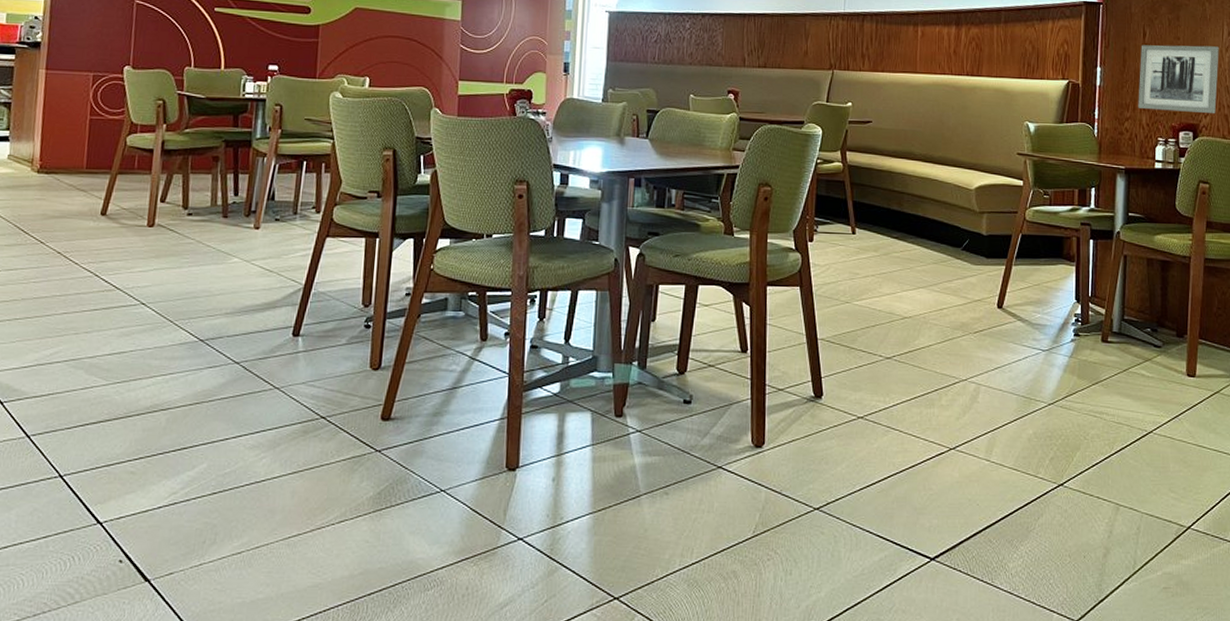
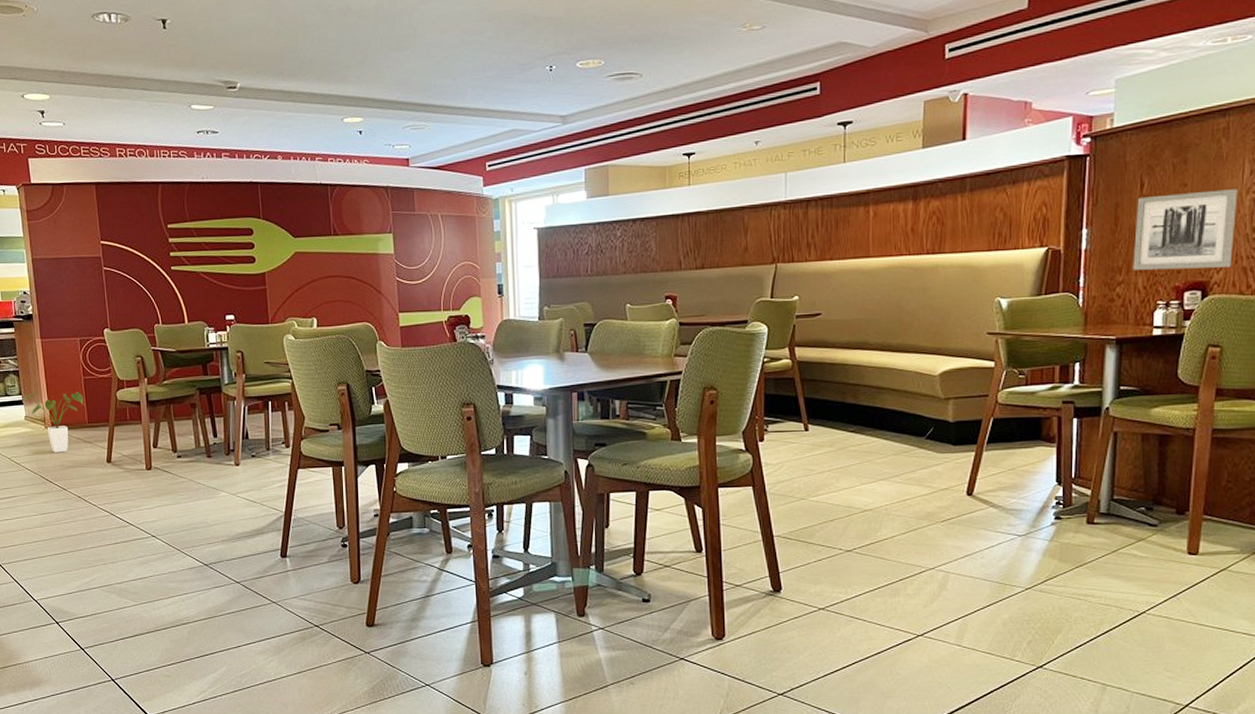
house plant: none [11,129,86,200] -> present [24,391,85,453]

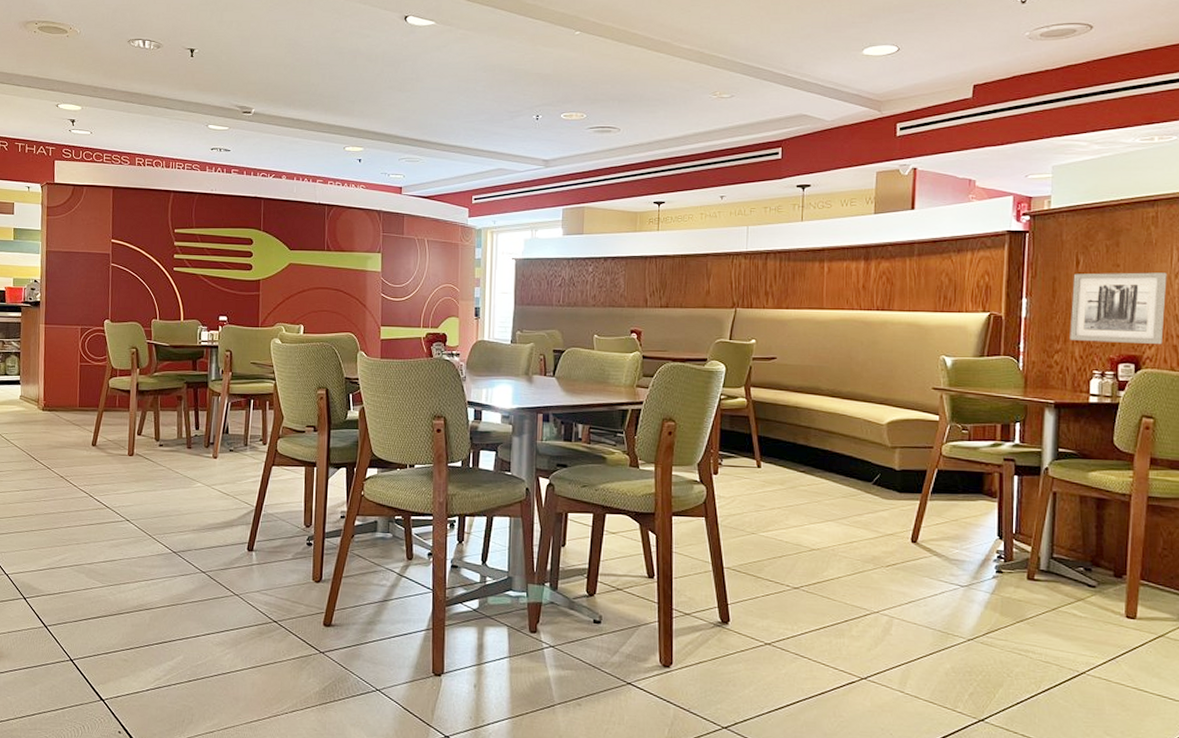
house plant: present [24,391,85,453] -> none [22,374,78,433]

